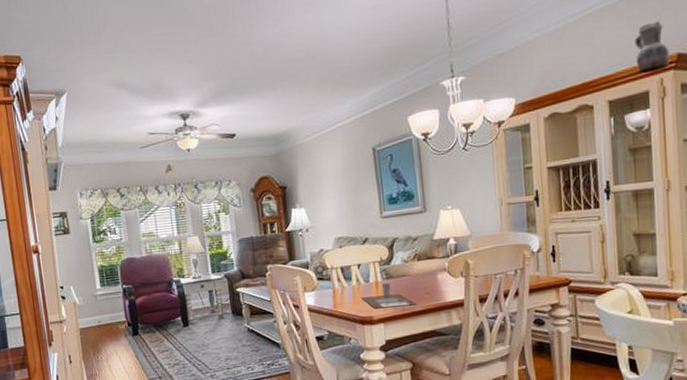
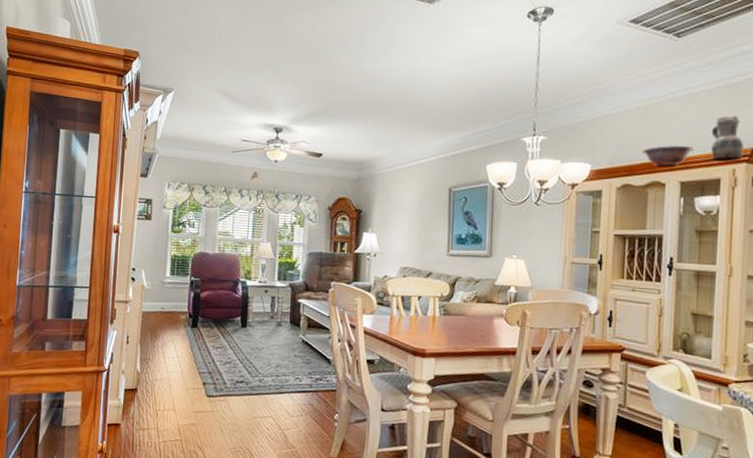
place setting: present [361,283,416,309] -> none [417,319,469,346]
decorative bowl: none [565,62,620,90] -> present [641,146,695,168]

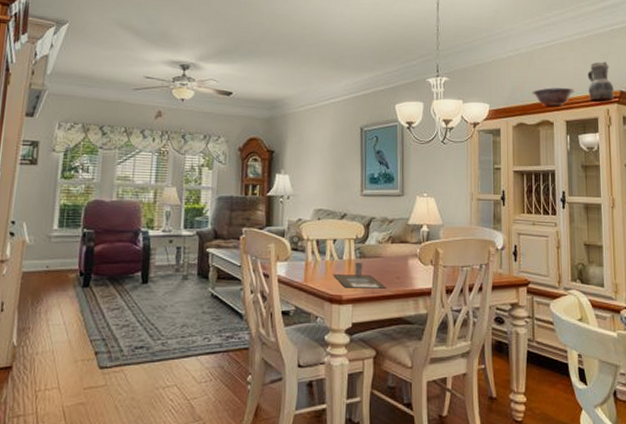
place setting: none [417,319,469,346] -> present [333,262,386,289]

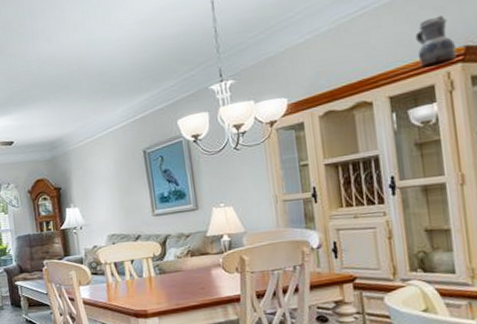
place setting: present [333,262,386,289] -> none [135,278,191,303]
decorative bowl: present [531,87,576,108] -> none [340,58,400,87]

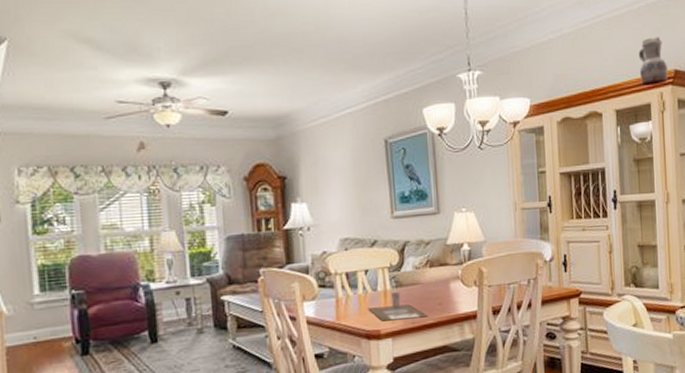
place setting: none [135,278,191,303] -> present [368,292,427,322]

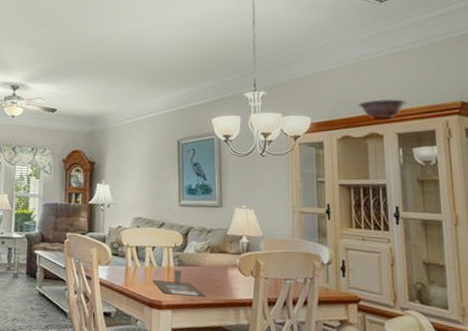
decorative bowl: none [576,72,626,97] -> present [357,99,408,120]
ceramic jug: present [638,37,669,87] -> none [421,71,454,115]

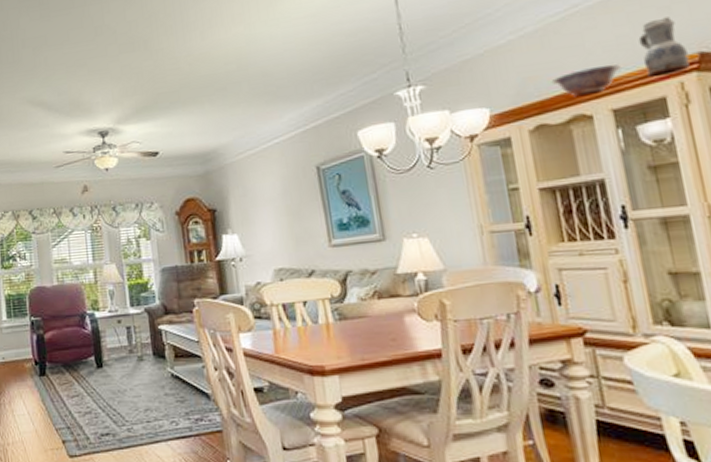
place setting: present [152,270,205,297] -> none [309,325,379,357]
ceramic jug: none [421,71,454,115] -> present [638,17,690,78]

